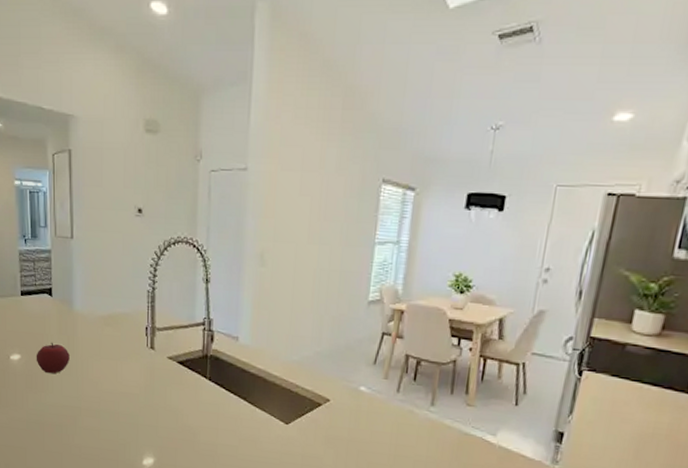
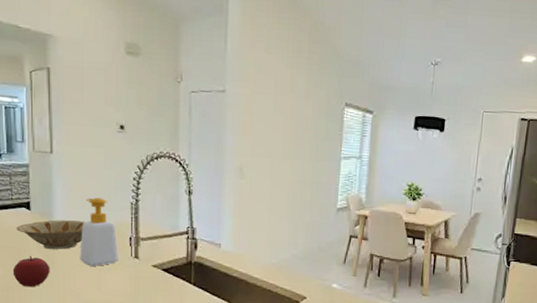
bowl: none [39,307,103,338] -> present [16,220,85,250]
soap bottle: none [97,285,135,356] -> present [79,197,119,267]

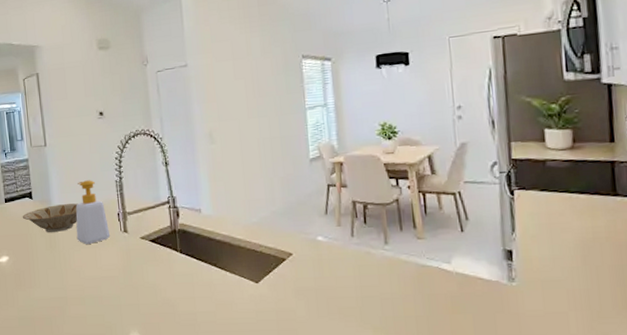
apple: present [12,255,50,287] -> none [22,240,53,270]

